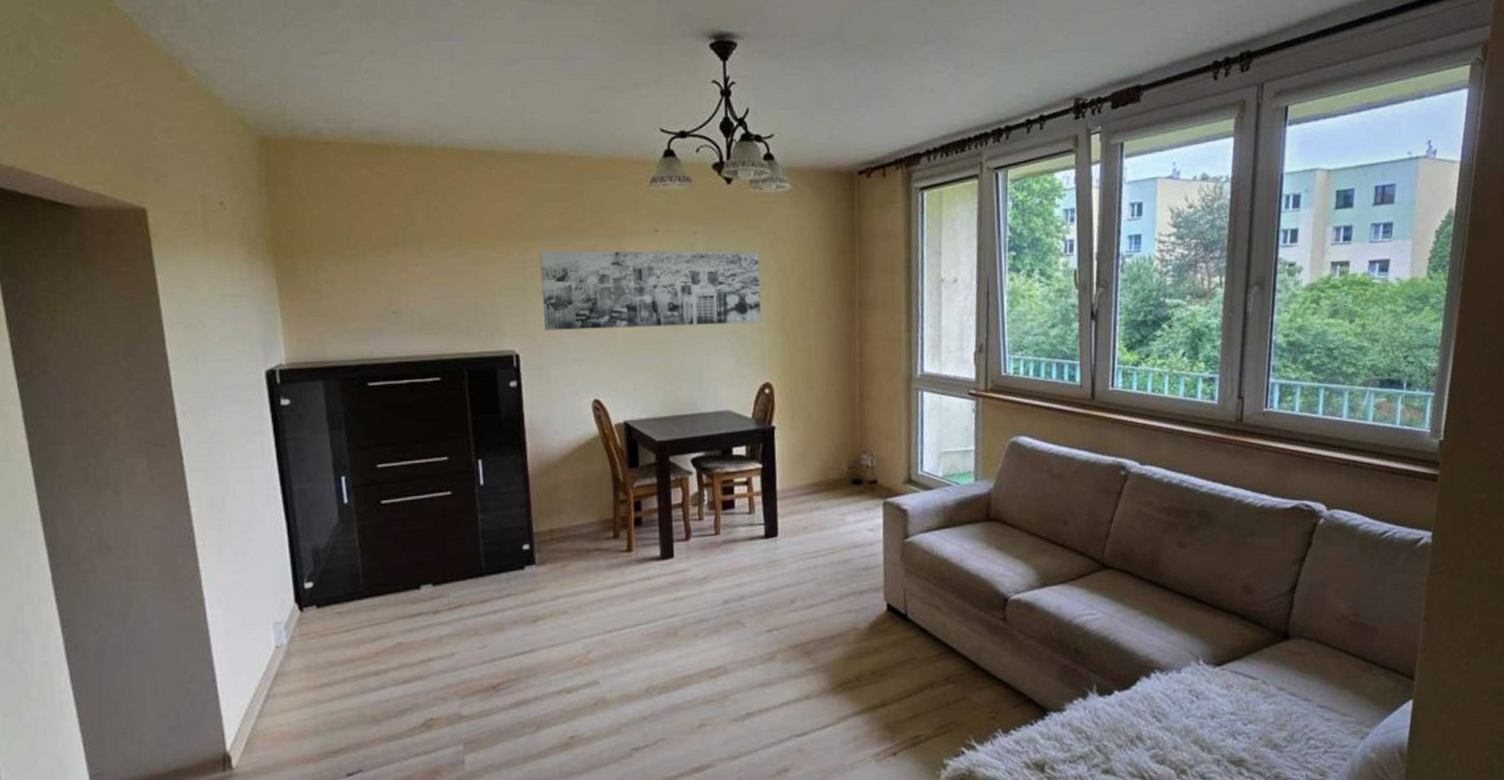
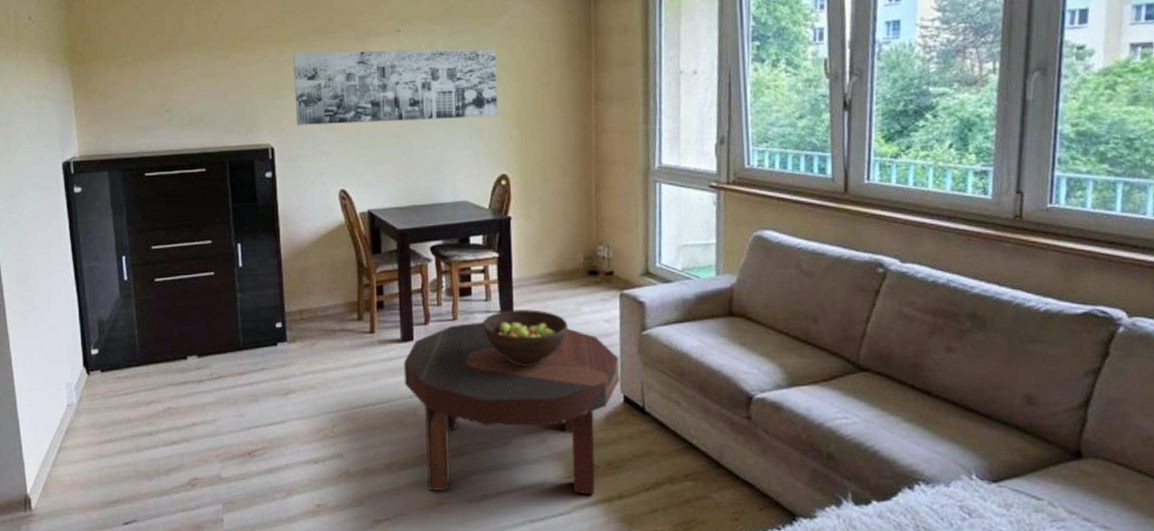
coffee table: none [663,535,883,713] -> present [403,322,620,494]
fruit bowl: none [746,520,833,579] -> present [482,308,568,366]

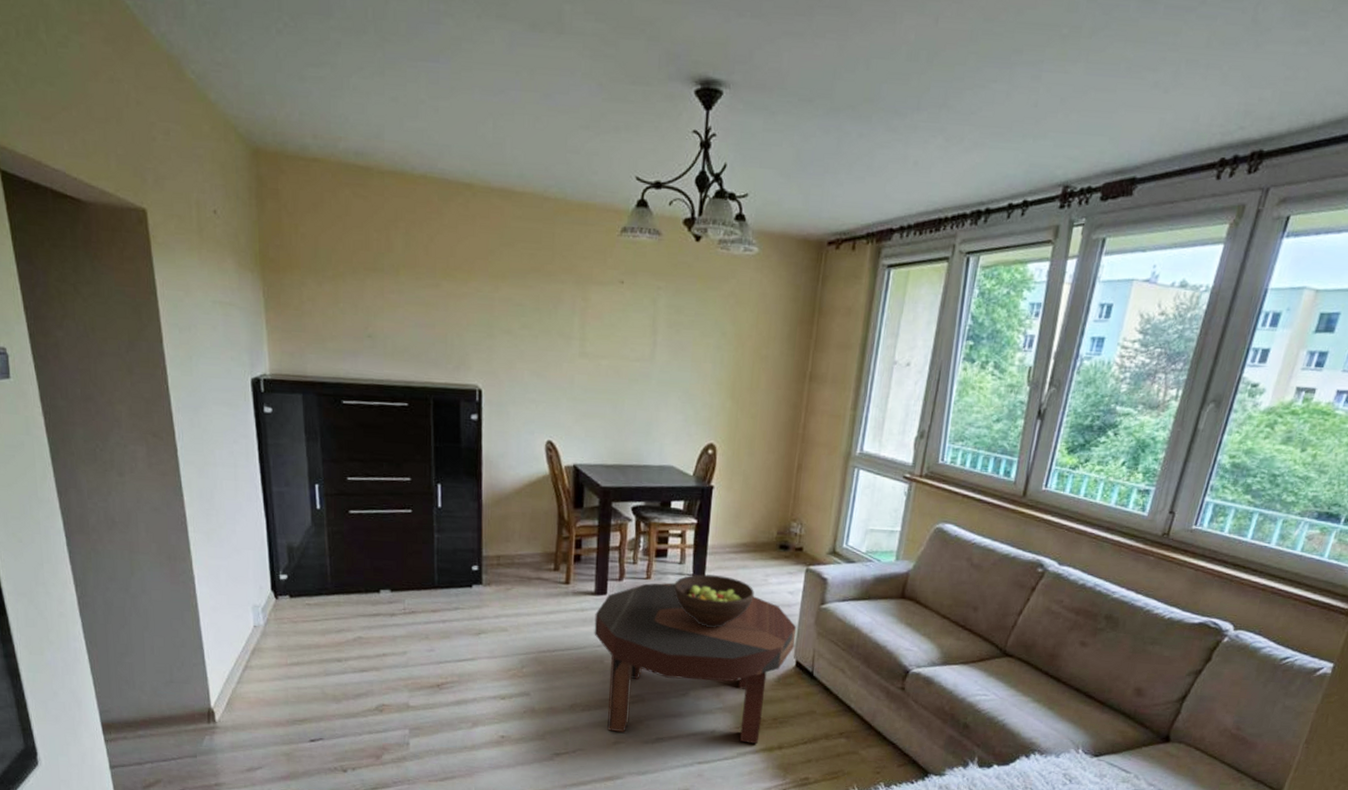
wall art: present [293,48,498,125] -> none [507,291,719,385]

